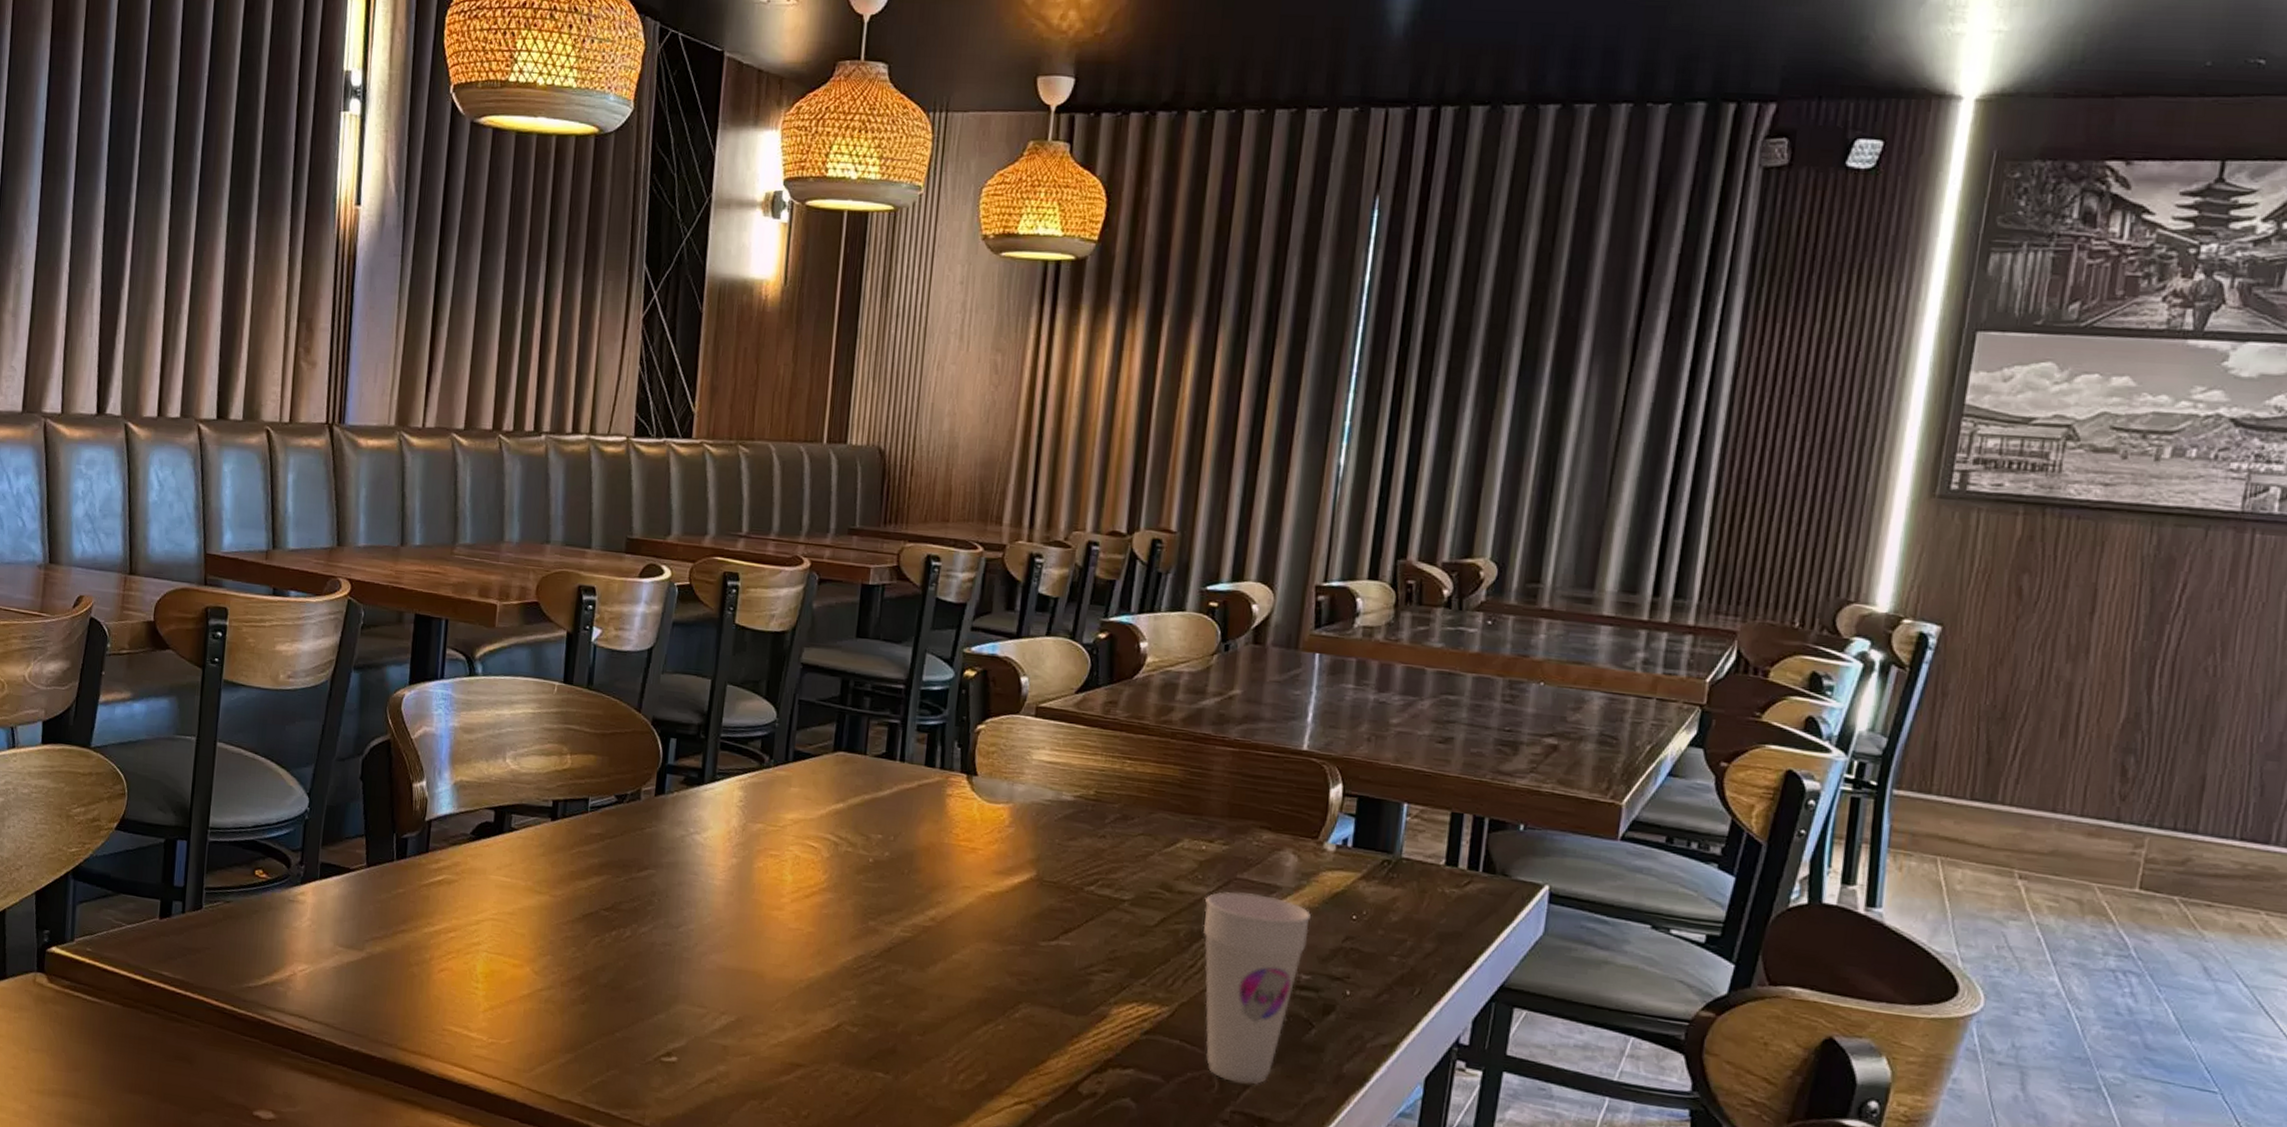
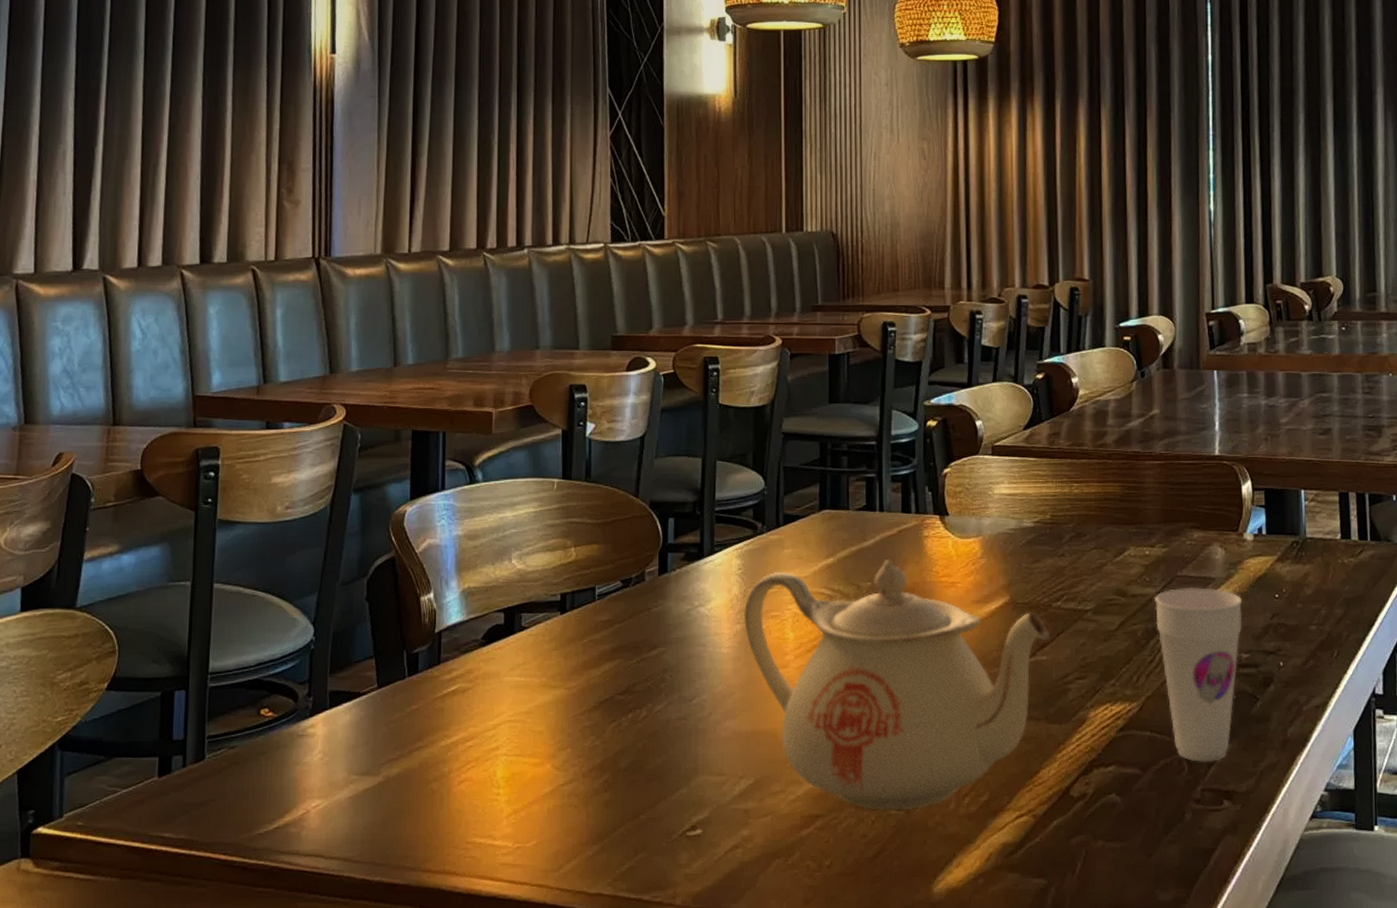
teapot: none [740,809,1077,1077] -> present [743,560,1050,811]

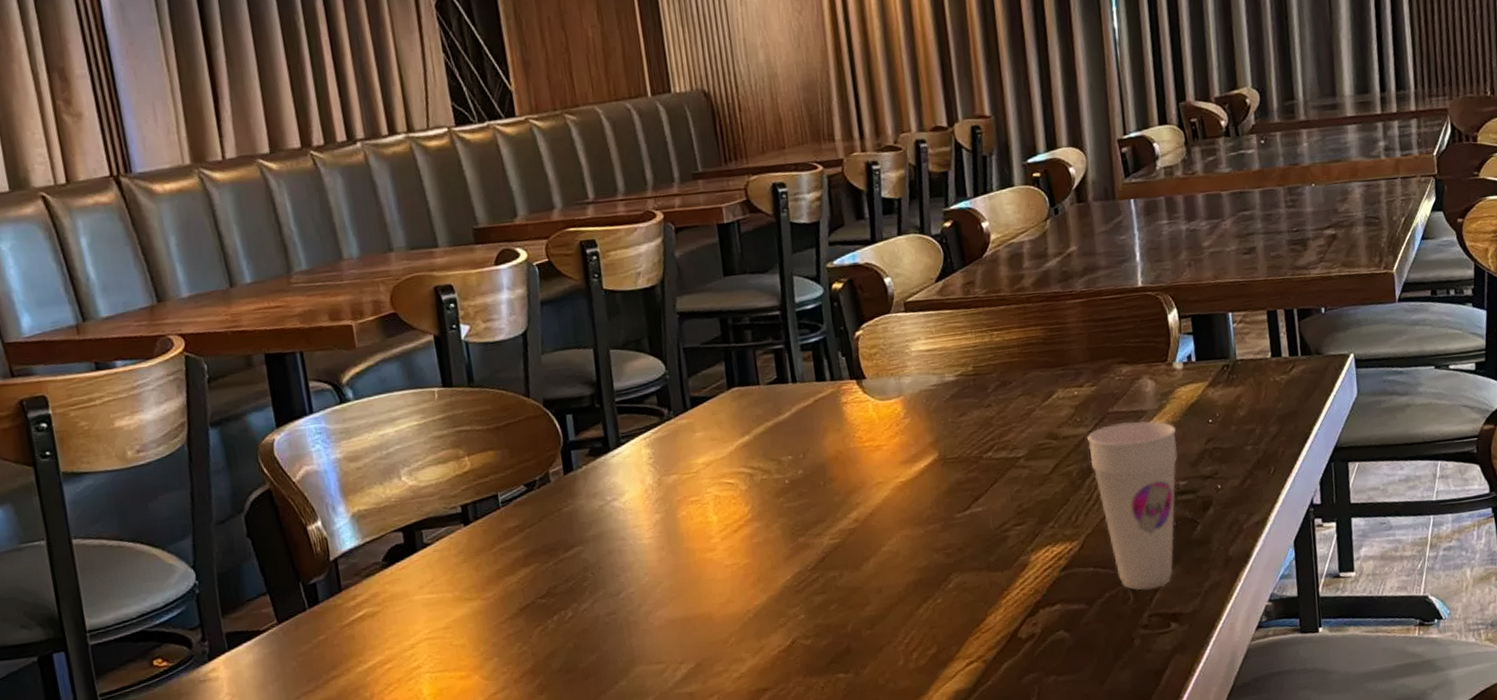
teapot: present [743,560,1050,811] -> none [660,430,983,677]

